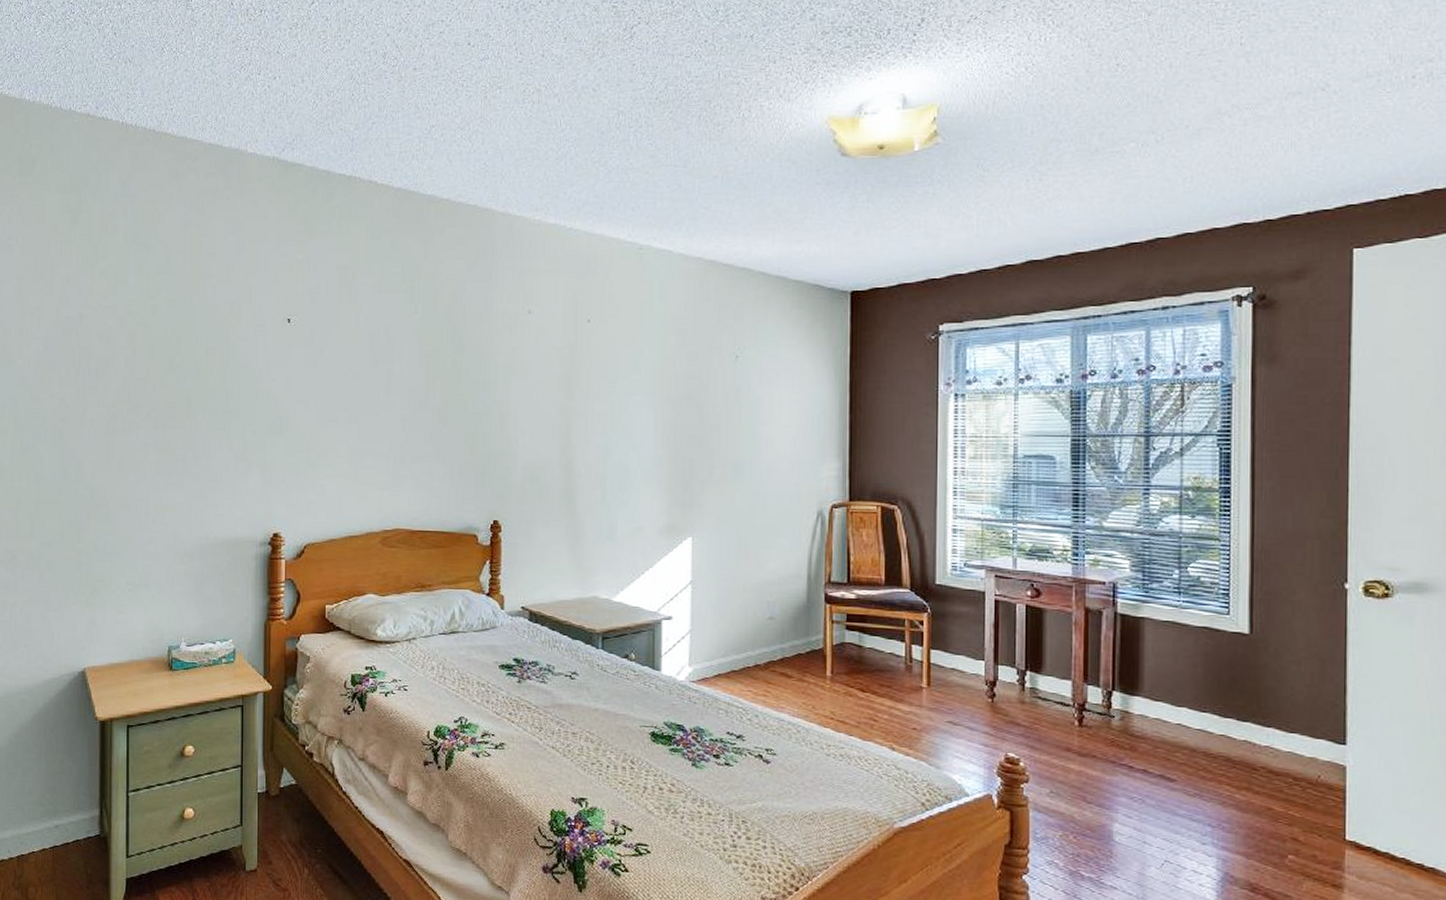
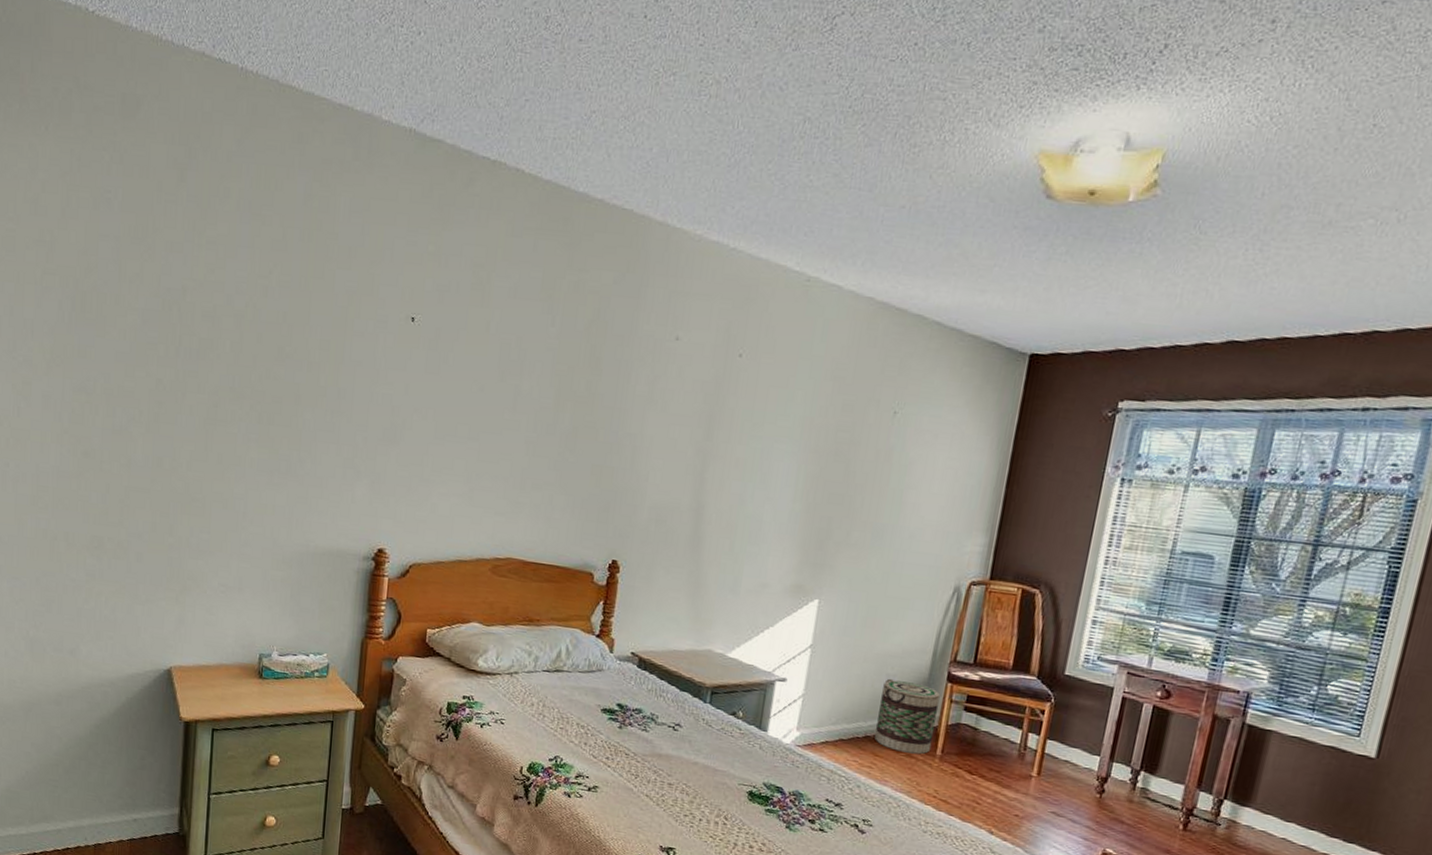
basket: none [765,606,821,678] -> present [875,678,941,755]

